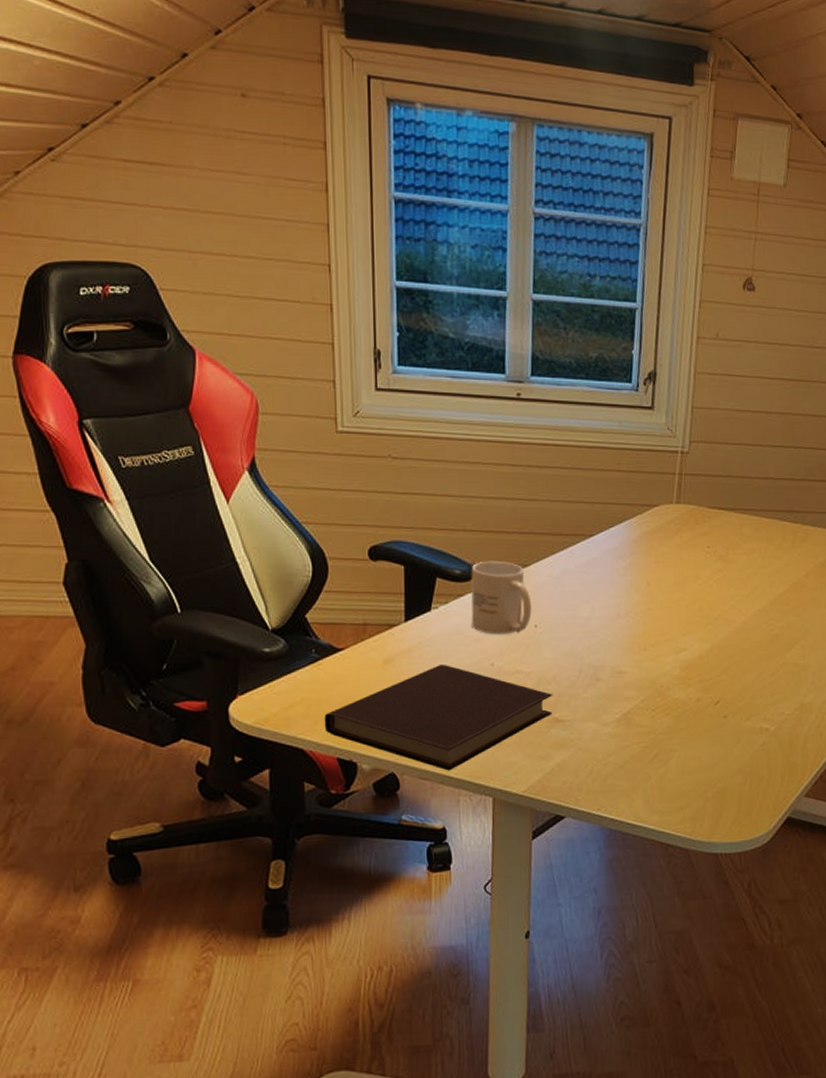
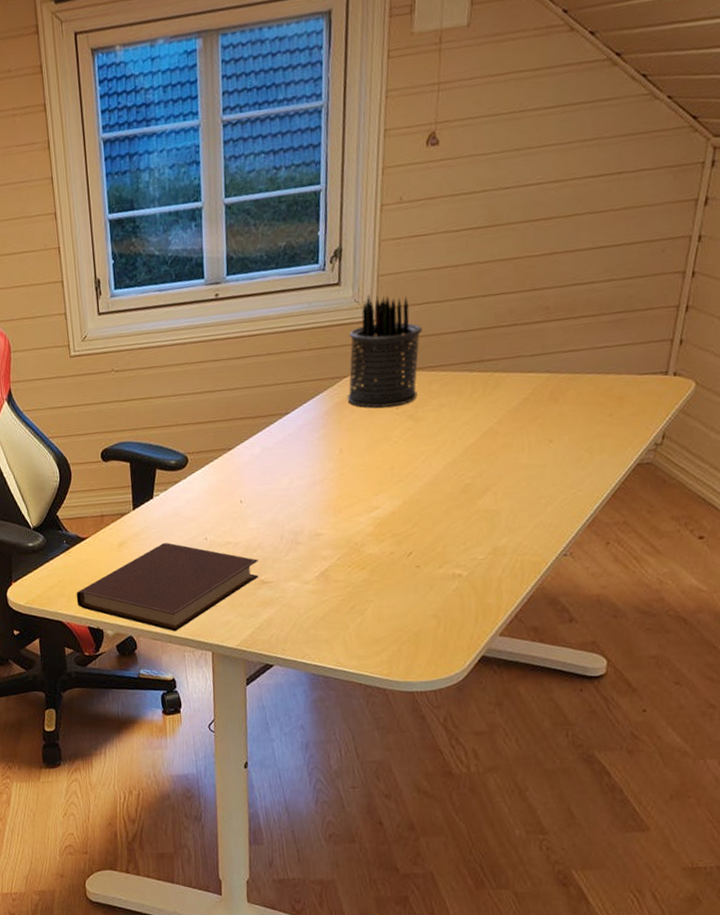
mug: present [471,560,532,635] -> none [184,447,237,513]
pen holder: none [657,424,735,544] -> present [347,294,422,408]

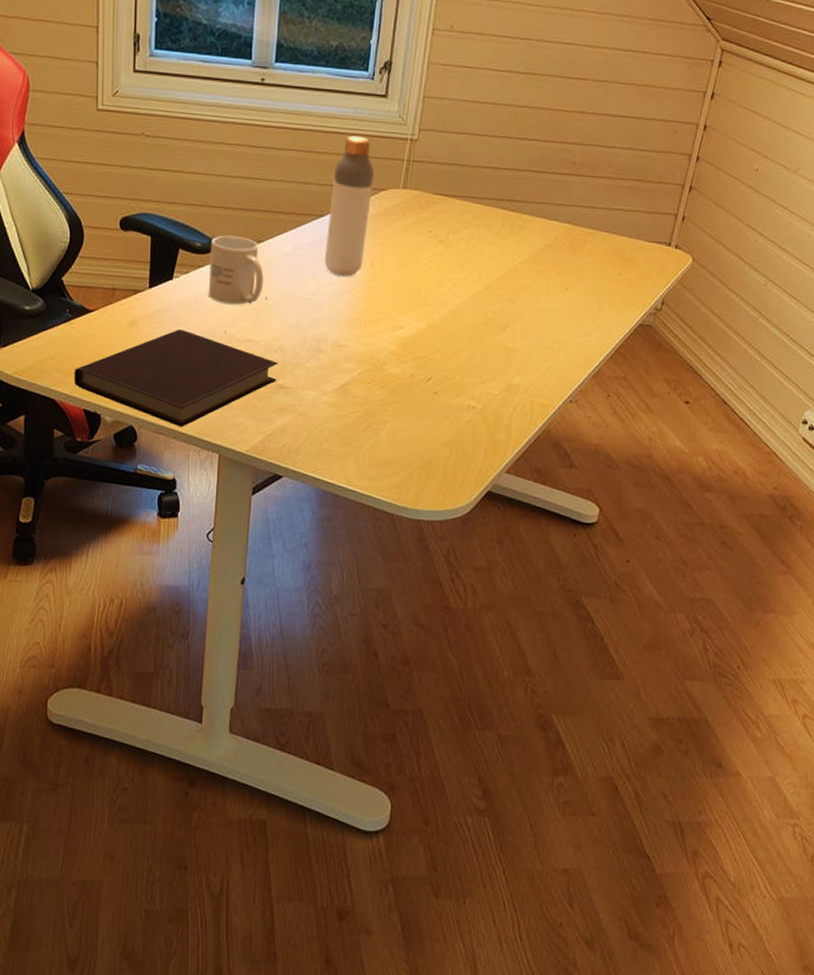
mug: none [184,447,237,513] -> present [208,235,264,305]
bottle: none [293,328,335,469] -> present [324,135,374,277]
pen holder: present [347,294,422,408] -> none [383,113,461,228]

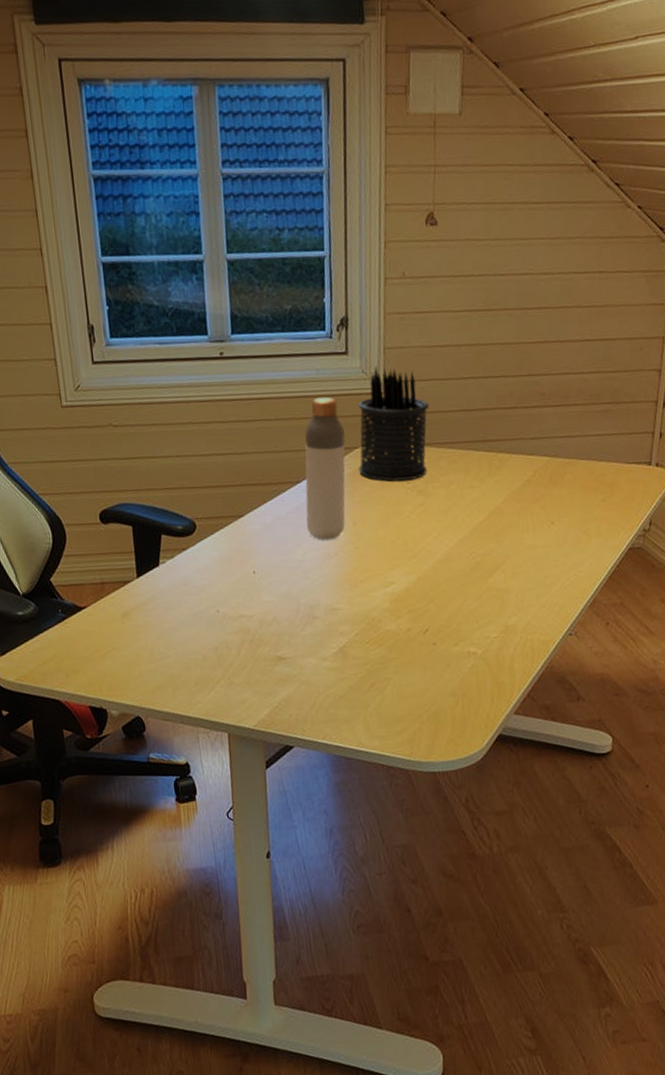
notebook: present [73,330,279,427] -> none [74,614,275,712]
mug: present [208,235,264,305] -> none [191,514,250,583]
pen holder: none [383,113,461,228] -> present [358,366,429,481]

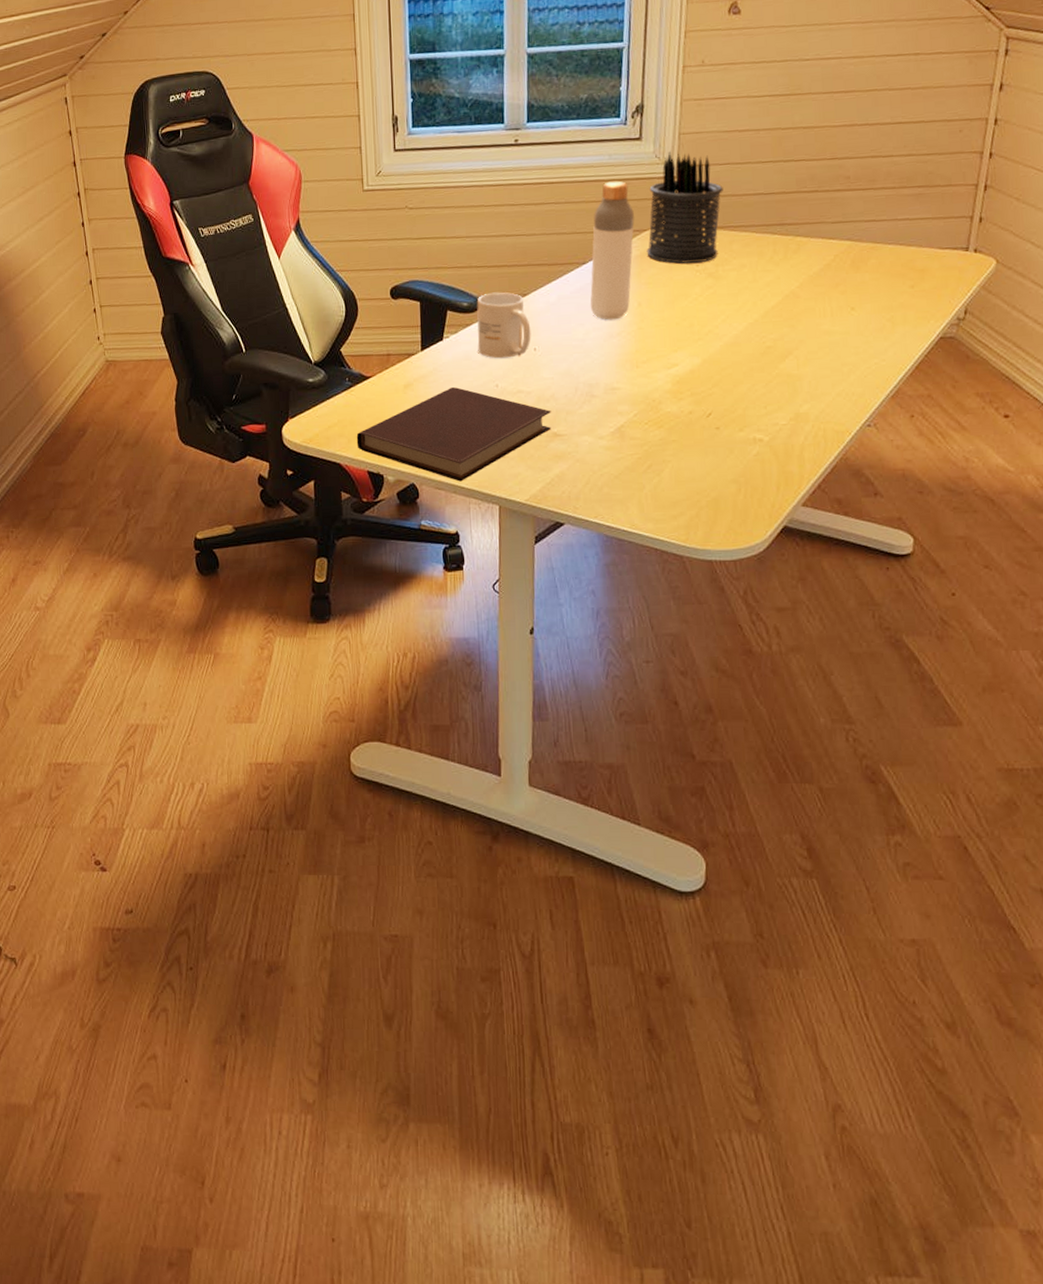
notebook: none [74,614,275,712] -> present [356,387,552,482]
mug: none [191,514,250,583] -> present [477,292,531,359]

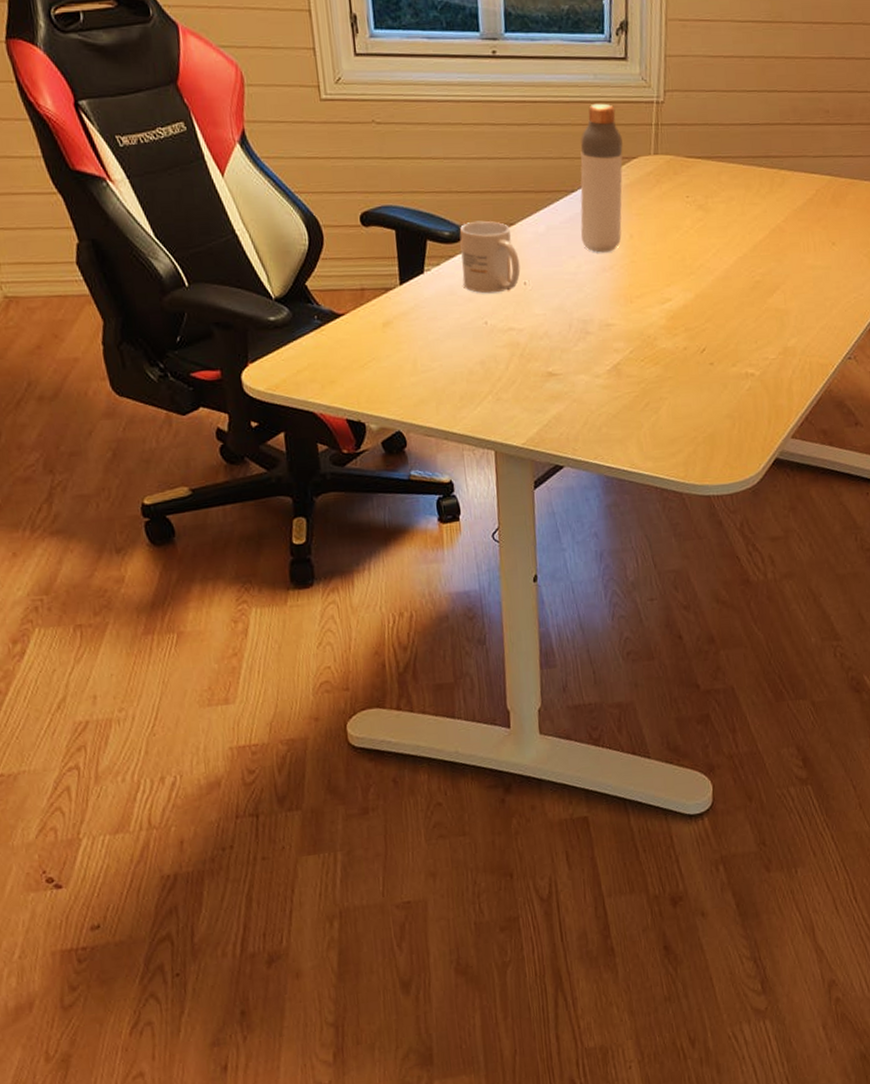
notebook: present [356,387,552,482] -> none [330,325,546,427]
pen holder: present [646,151,723,264] -> none [636,74,711,194]

